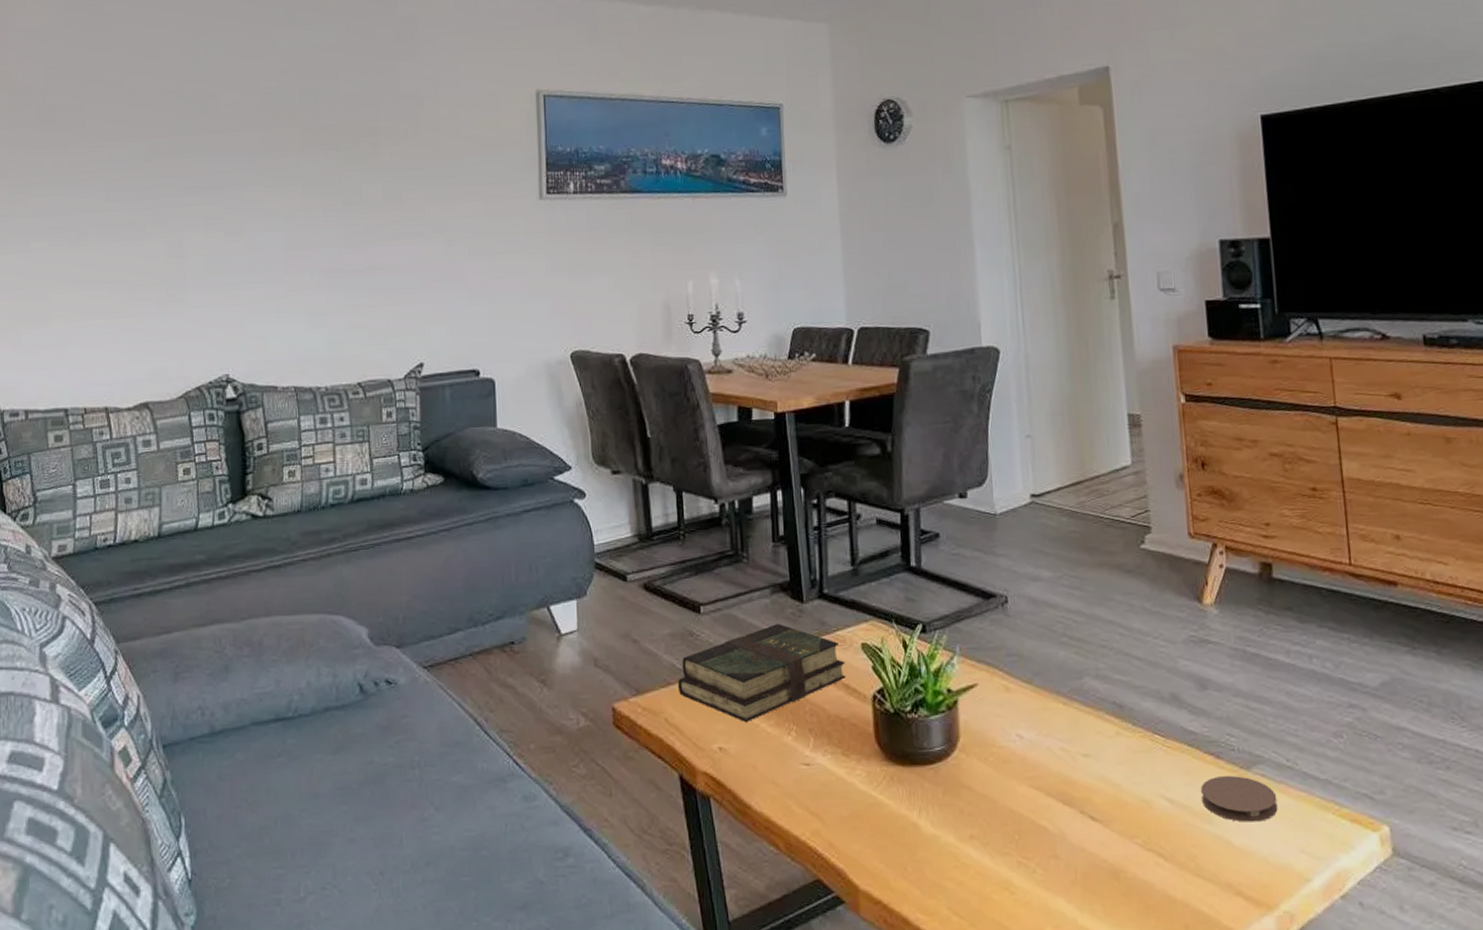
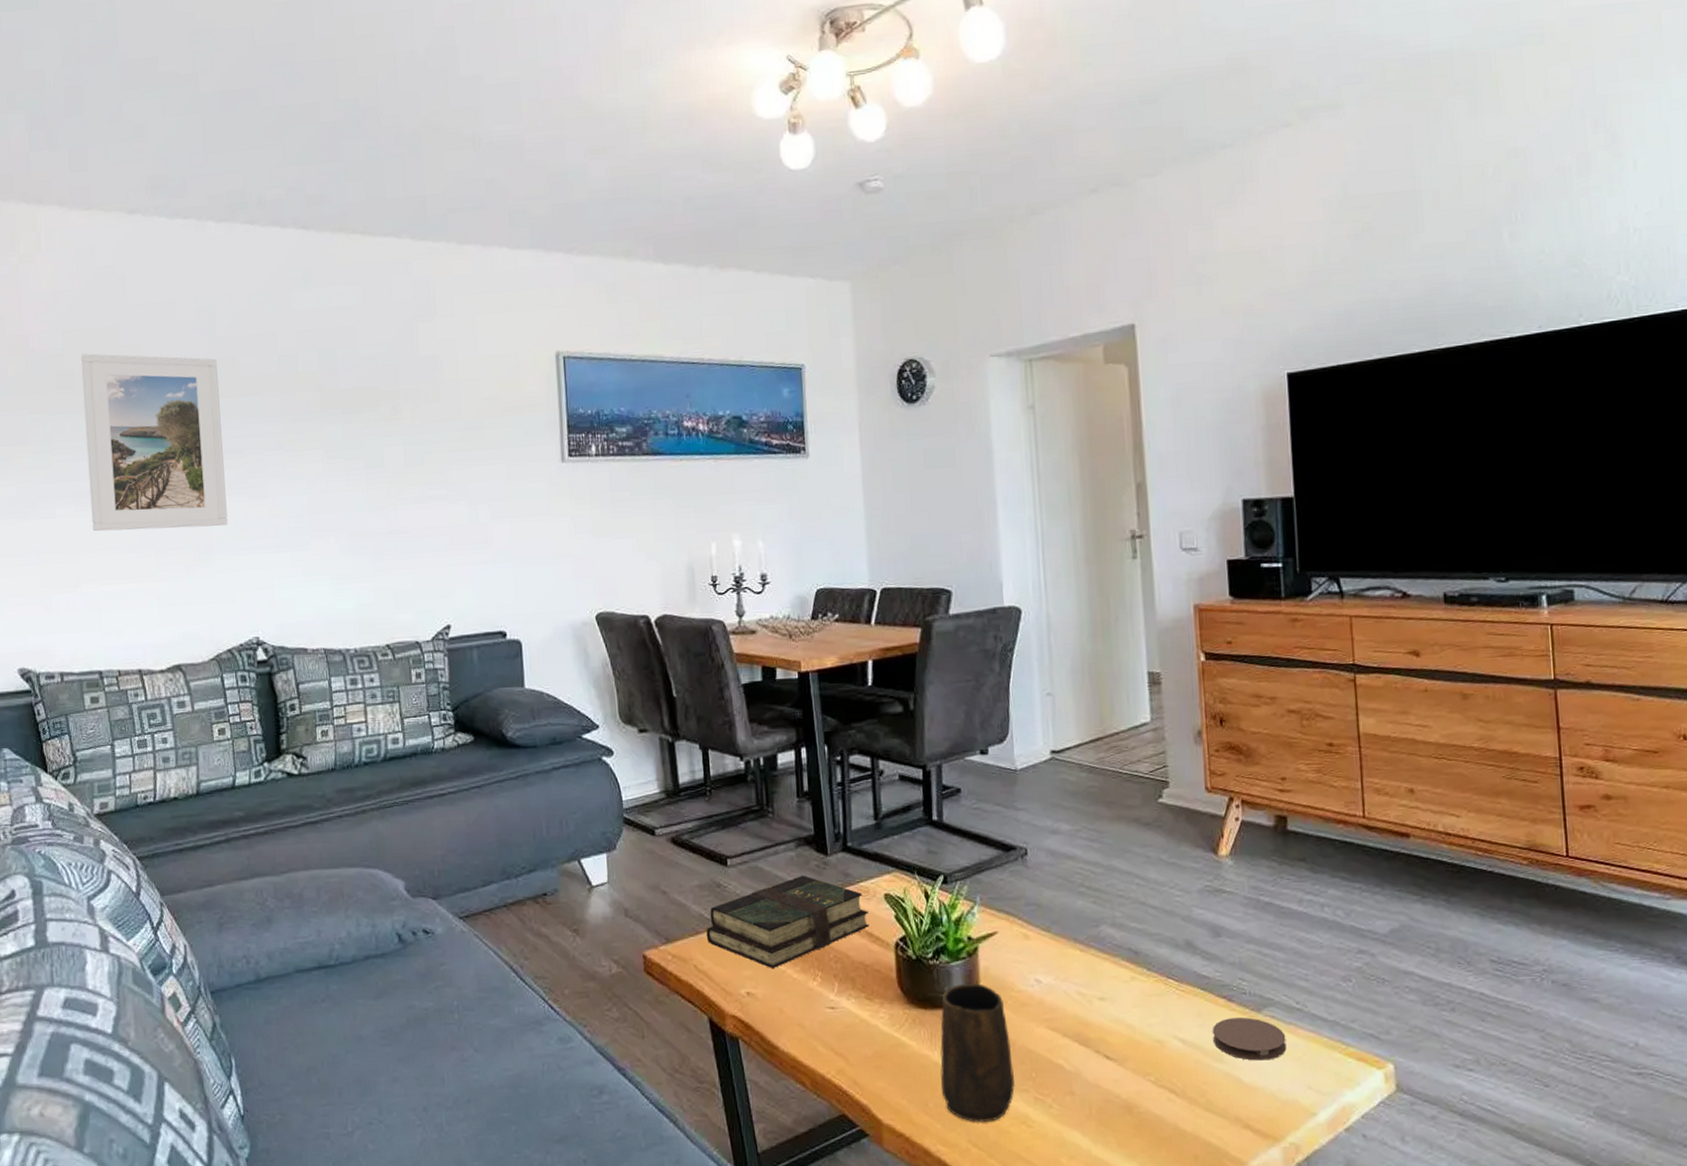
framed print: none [63,89,203,267] -> present [80,353,228,532]
mug: none [919,737,997,888] -> present [940,982,1015,1122]

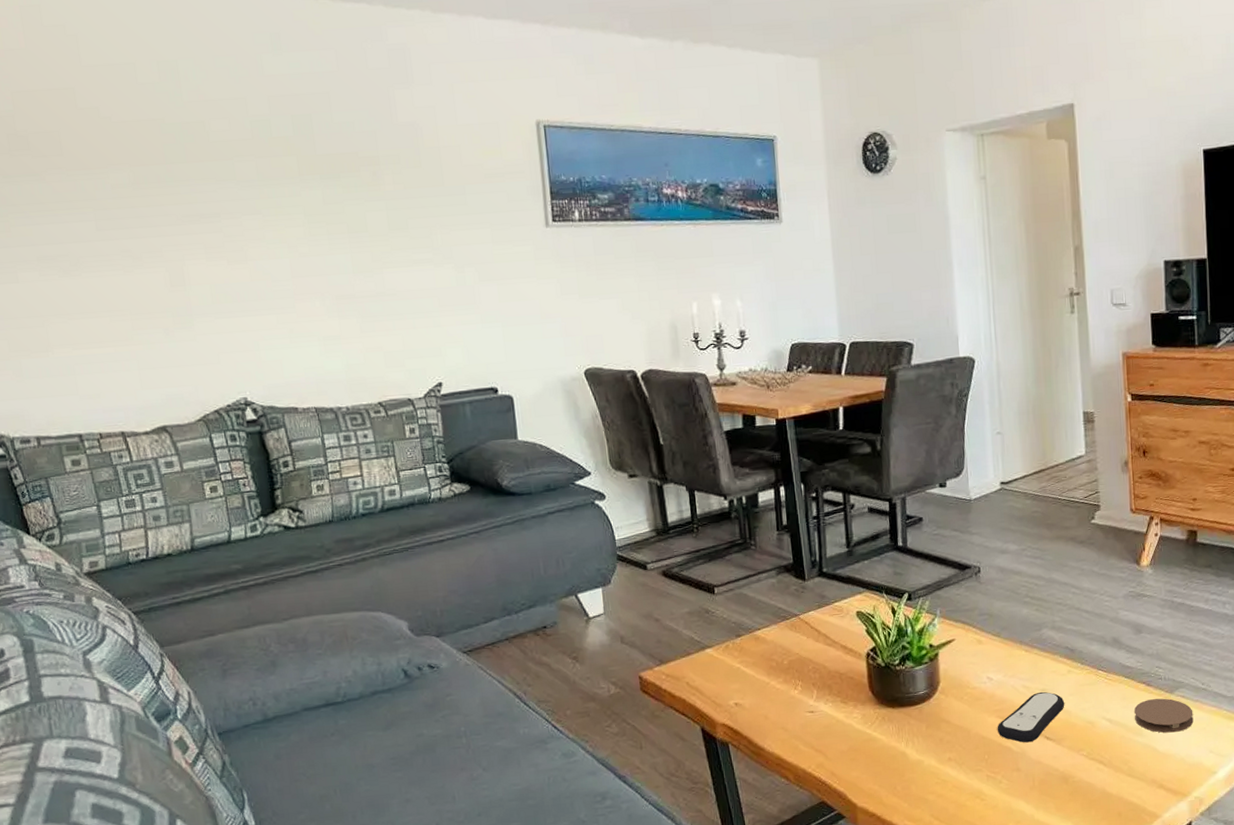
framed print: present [80,353,228,532] -> none [34,115,207,296]
book: present [706,876,869,968] -> none [696,599,844,681]
mug: present [940,982,1015,1122] -> none [906,683,970,800]
remote control: none [1046,1000,1128,1061] -> present [997,691,1065,743]

